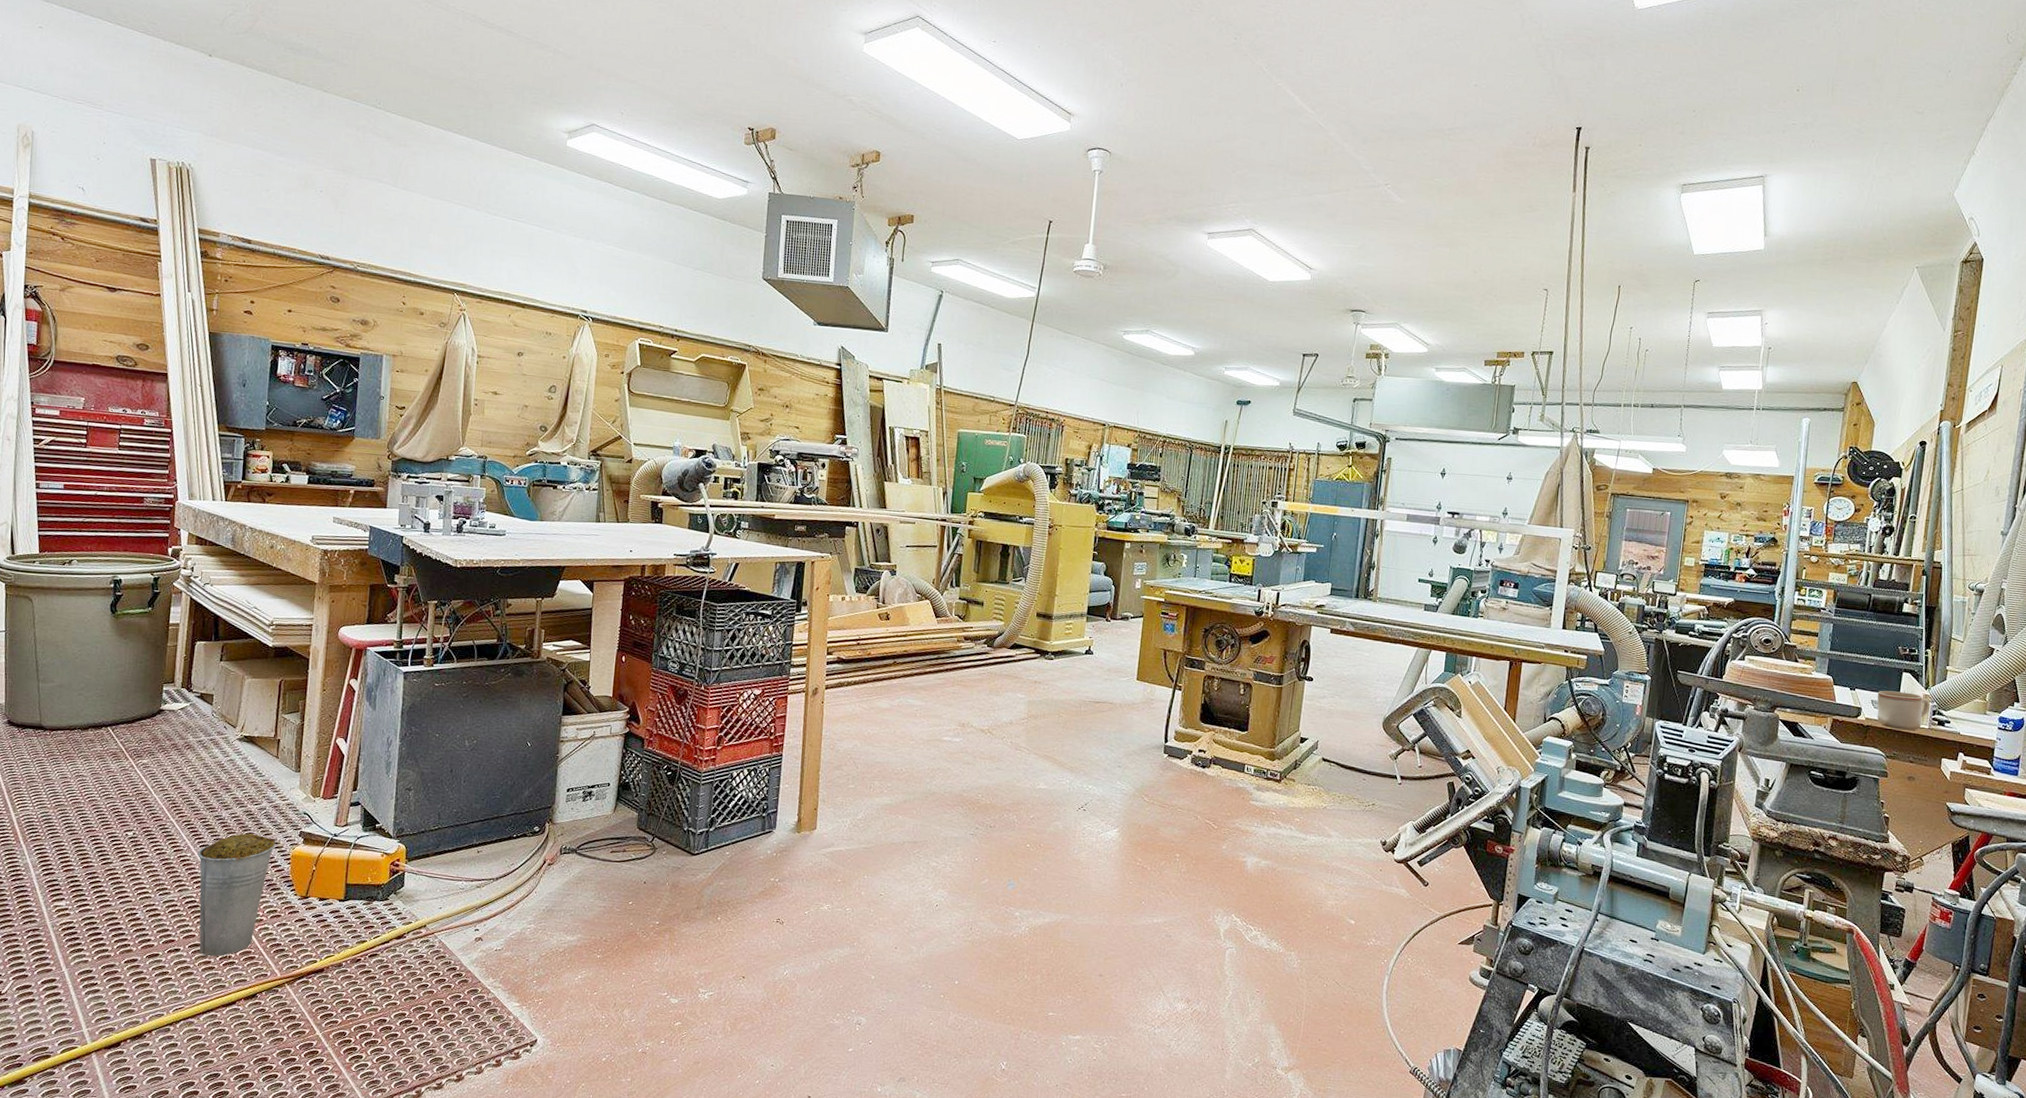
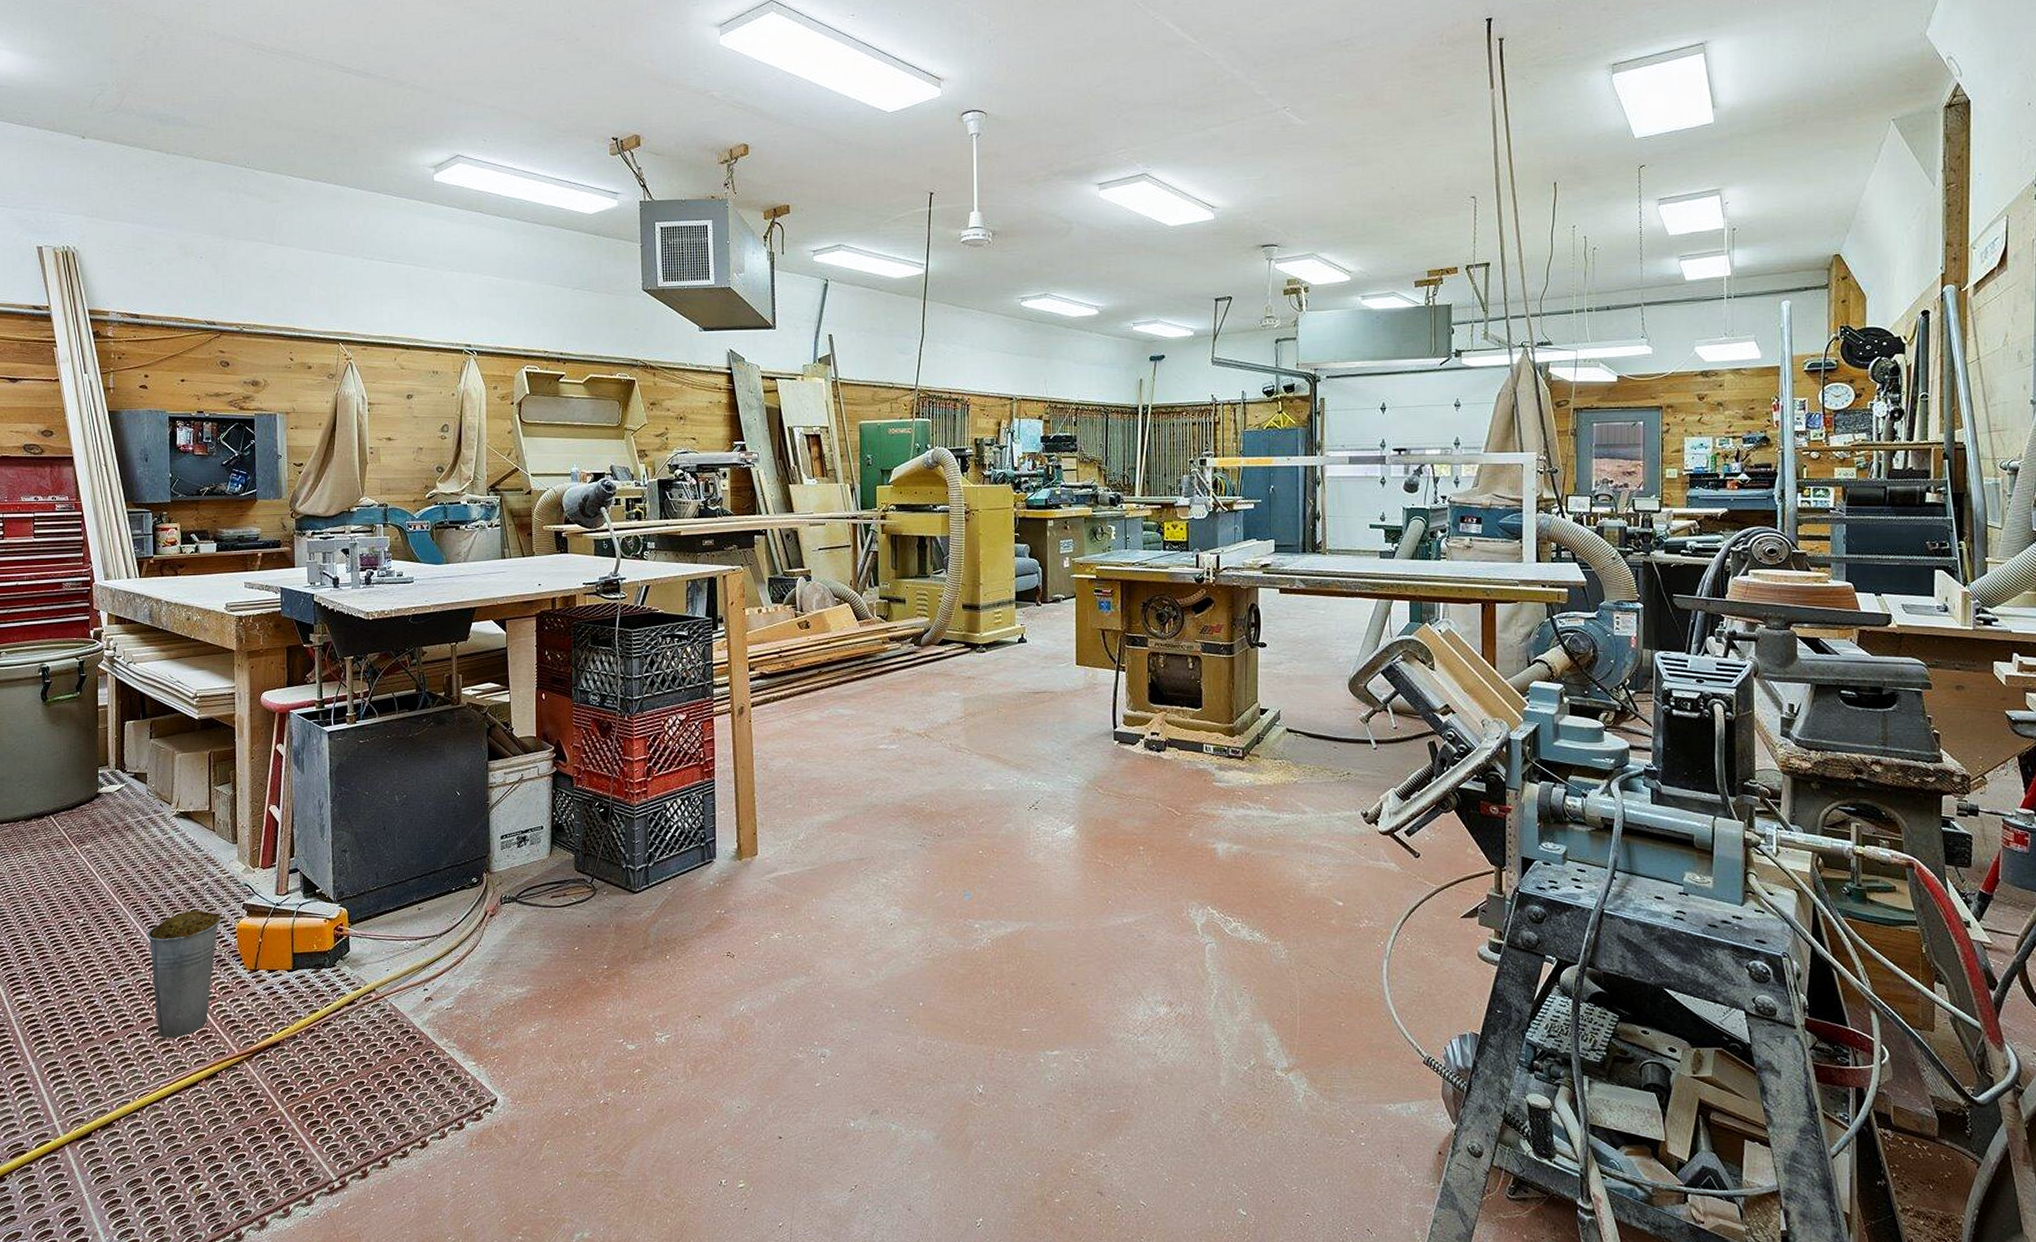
mug: present [1877,690,1930,731] -> none [1908,592,1971,634]

